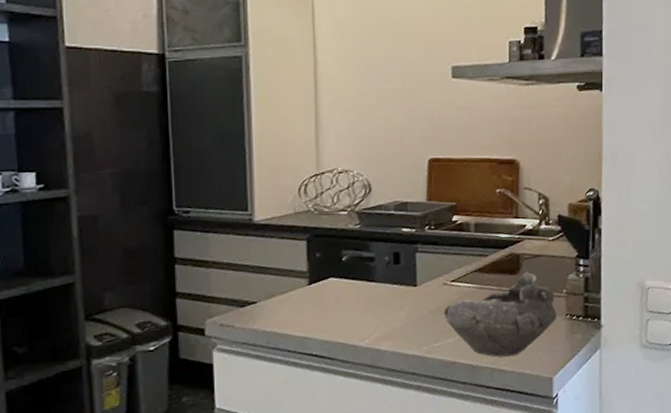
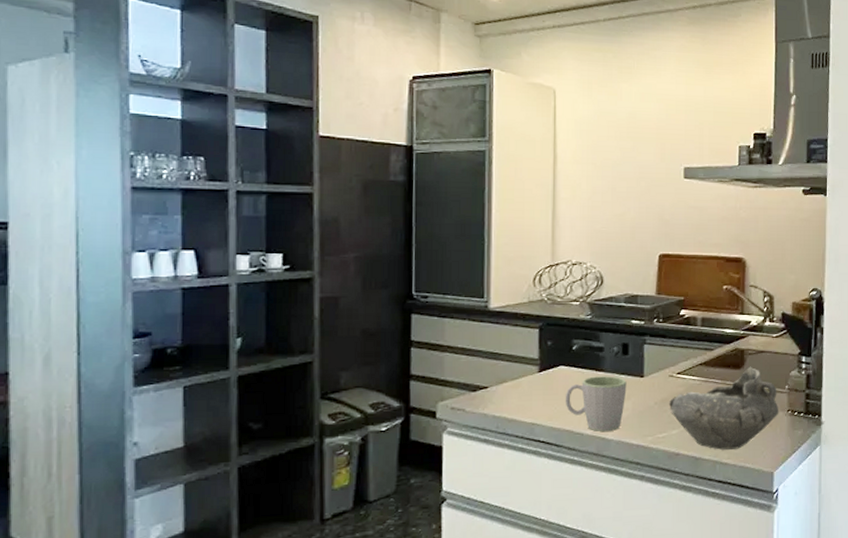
mug: none [336,286,400,343] -> present [565,376,627,431]

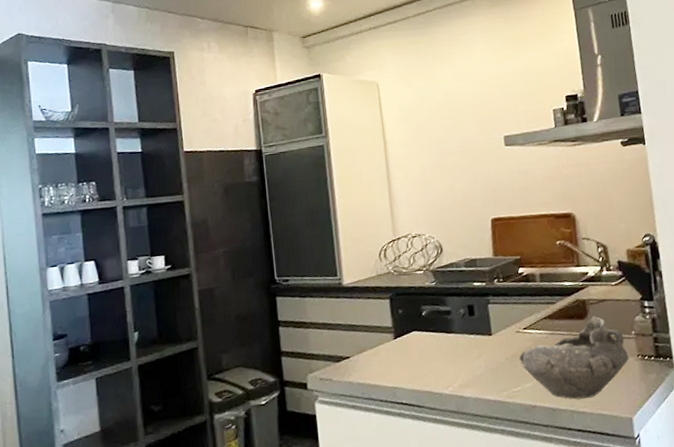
mug: present [565,376,627,431] -> none [420,336,478,390]

